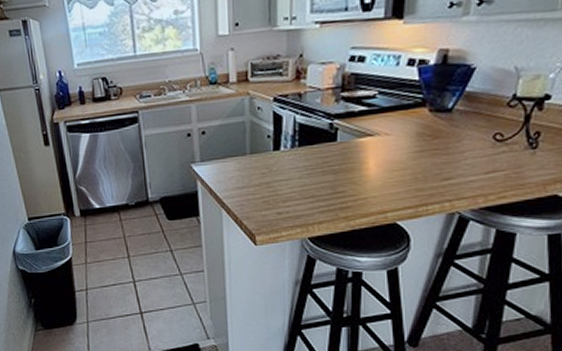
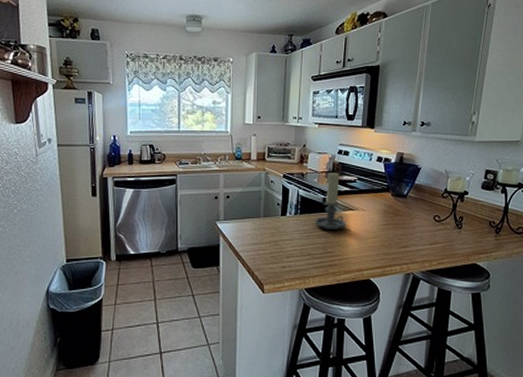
candle holder: none [319,87,363,165] -> present [315,172,346,231]

